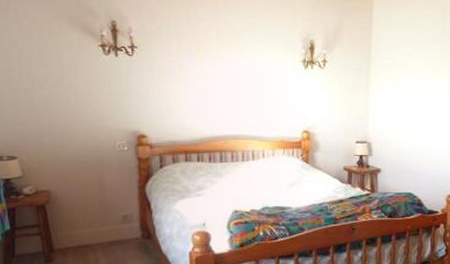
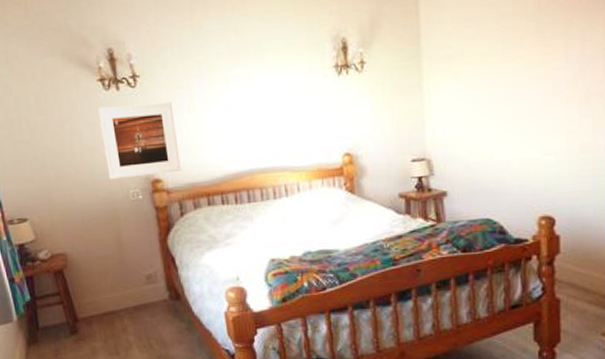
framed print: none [97,69,165,131] -> present [98,101,181,180]

